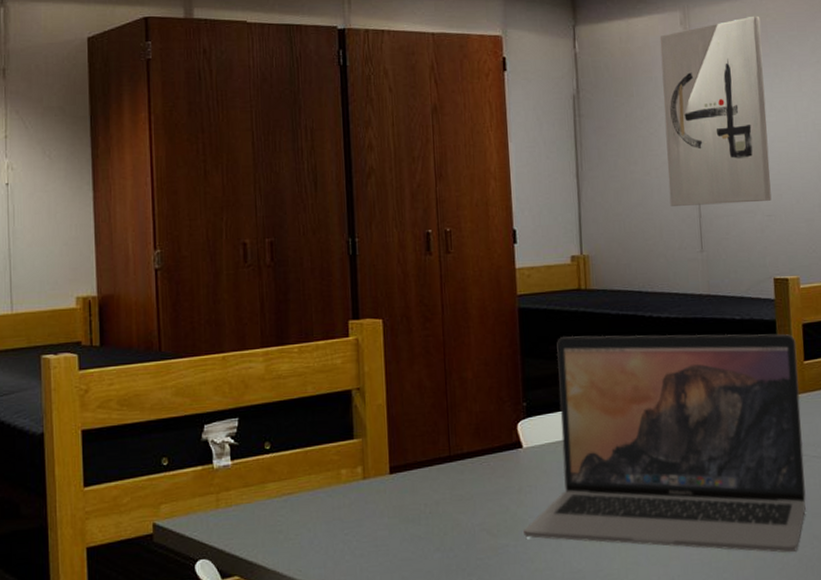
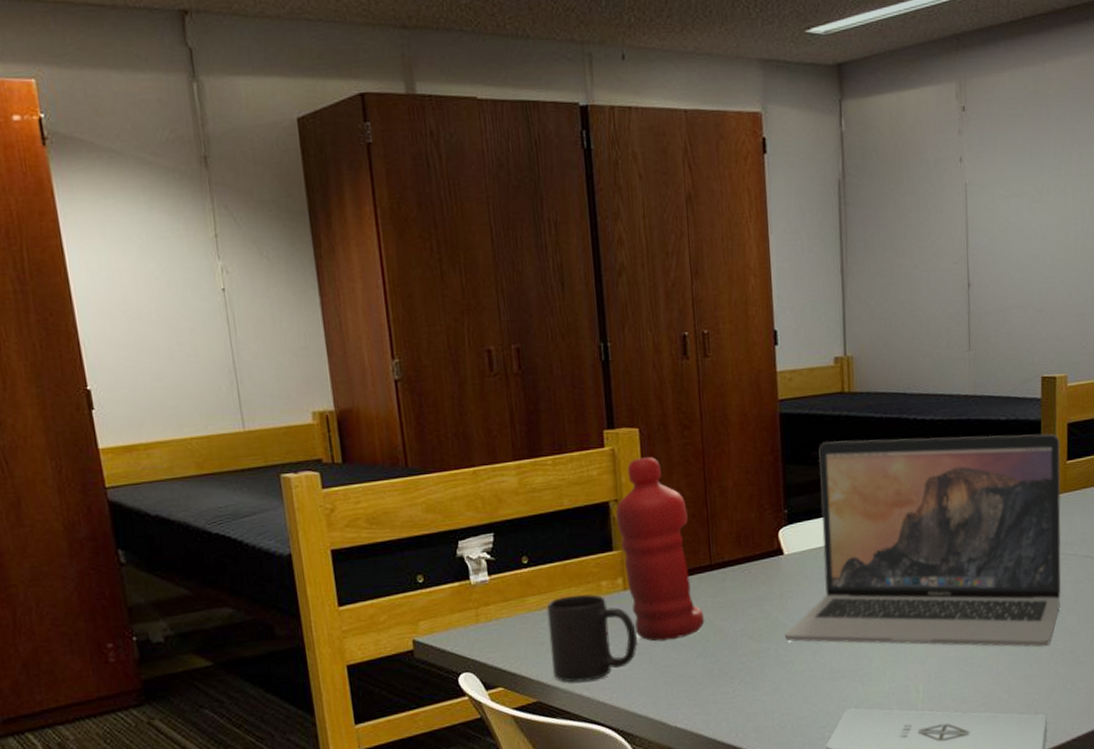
mug: none [286,482,375,574] -> present [546,594,637,682]
water bottle: none [357,347,443,534] -> present [615,457,705,642]
wall art: present [659,15,772,206] -> none [933,87,1044,302]

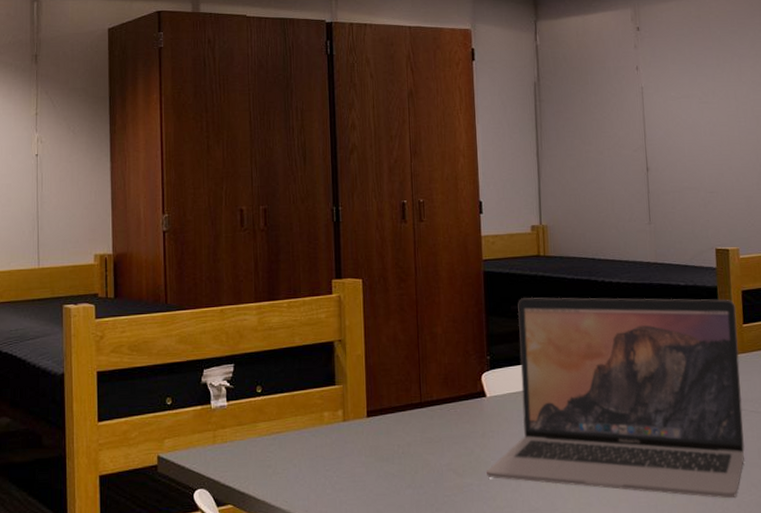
mug: present [546,594,637,682] -> none [275,423,353,504]
water bottle: present [615,457,705,642] -> none [339,304,414,471]

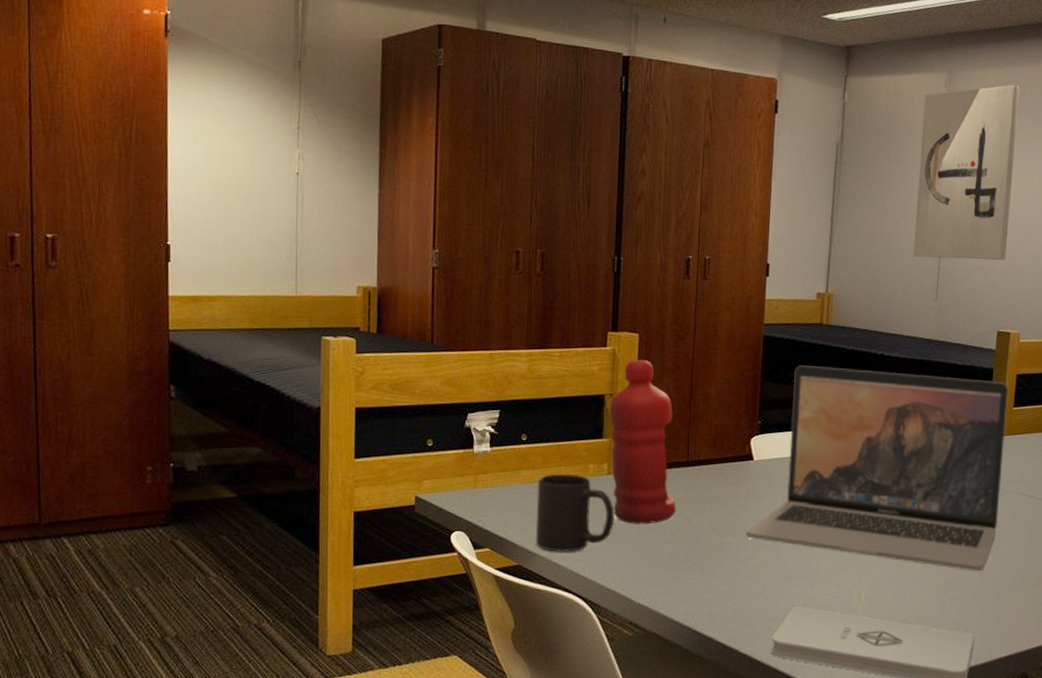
mug: none [275,423,353,504] -> present [535,473,614,552]
water bottle: none [339,304,414,471] -> present [609,360,677,524]
wall art: none [612,13,714,183] -> present [913,84,1020,260]

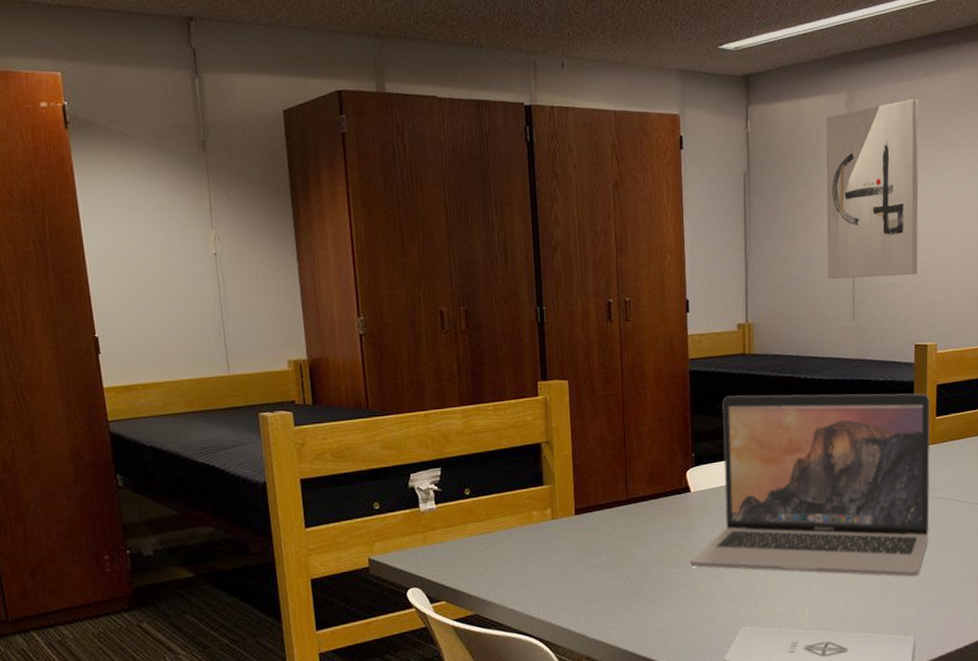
mug: present [535,473,614,552] -> none [485,522,563,598]
water bottle: present [609,360,677,524] -> none [546,405,621,565]

